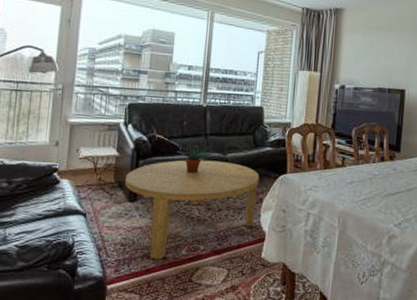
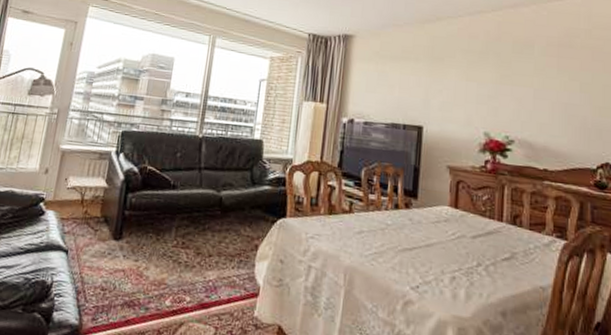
coffee table: present [125,160,259,260] -> none [111,195,256,310]
potted plant: present [177,142,213,173] -> none [168,176,206,211]

